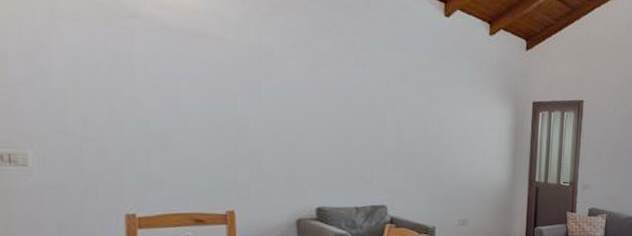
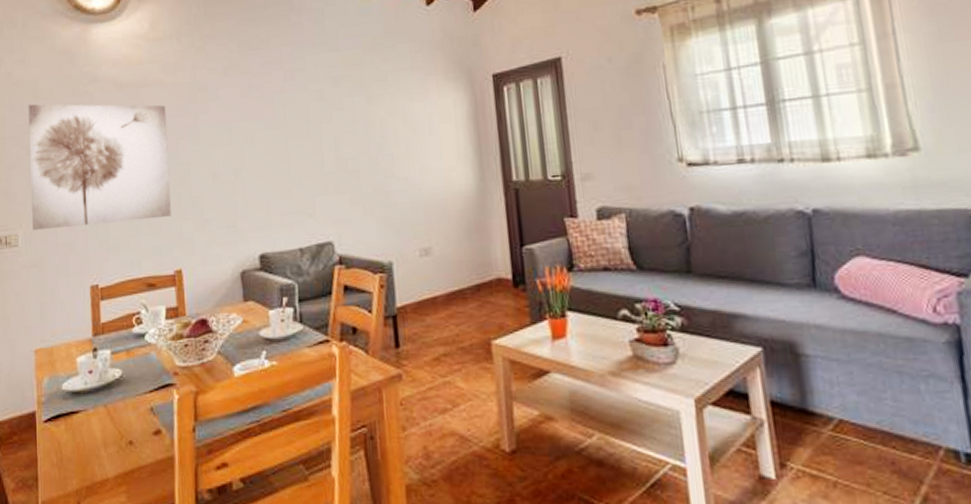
wall art: none [41,21,225,164] -> present [28,104,171,231]

